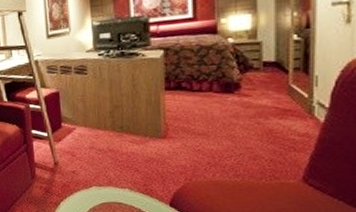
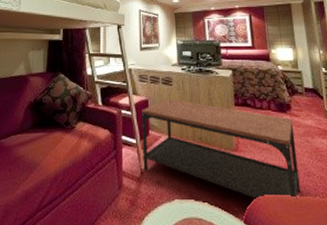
coffee table: none [52,88,242,185] -> present [141,99,301,200]

